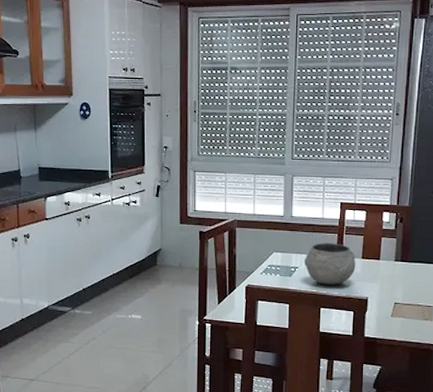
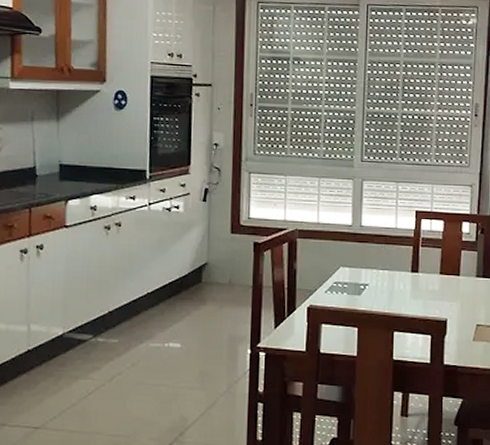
bowl: present [304,243,356,285] -> none [376,256,433,305]

